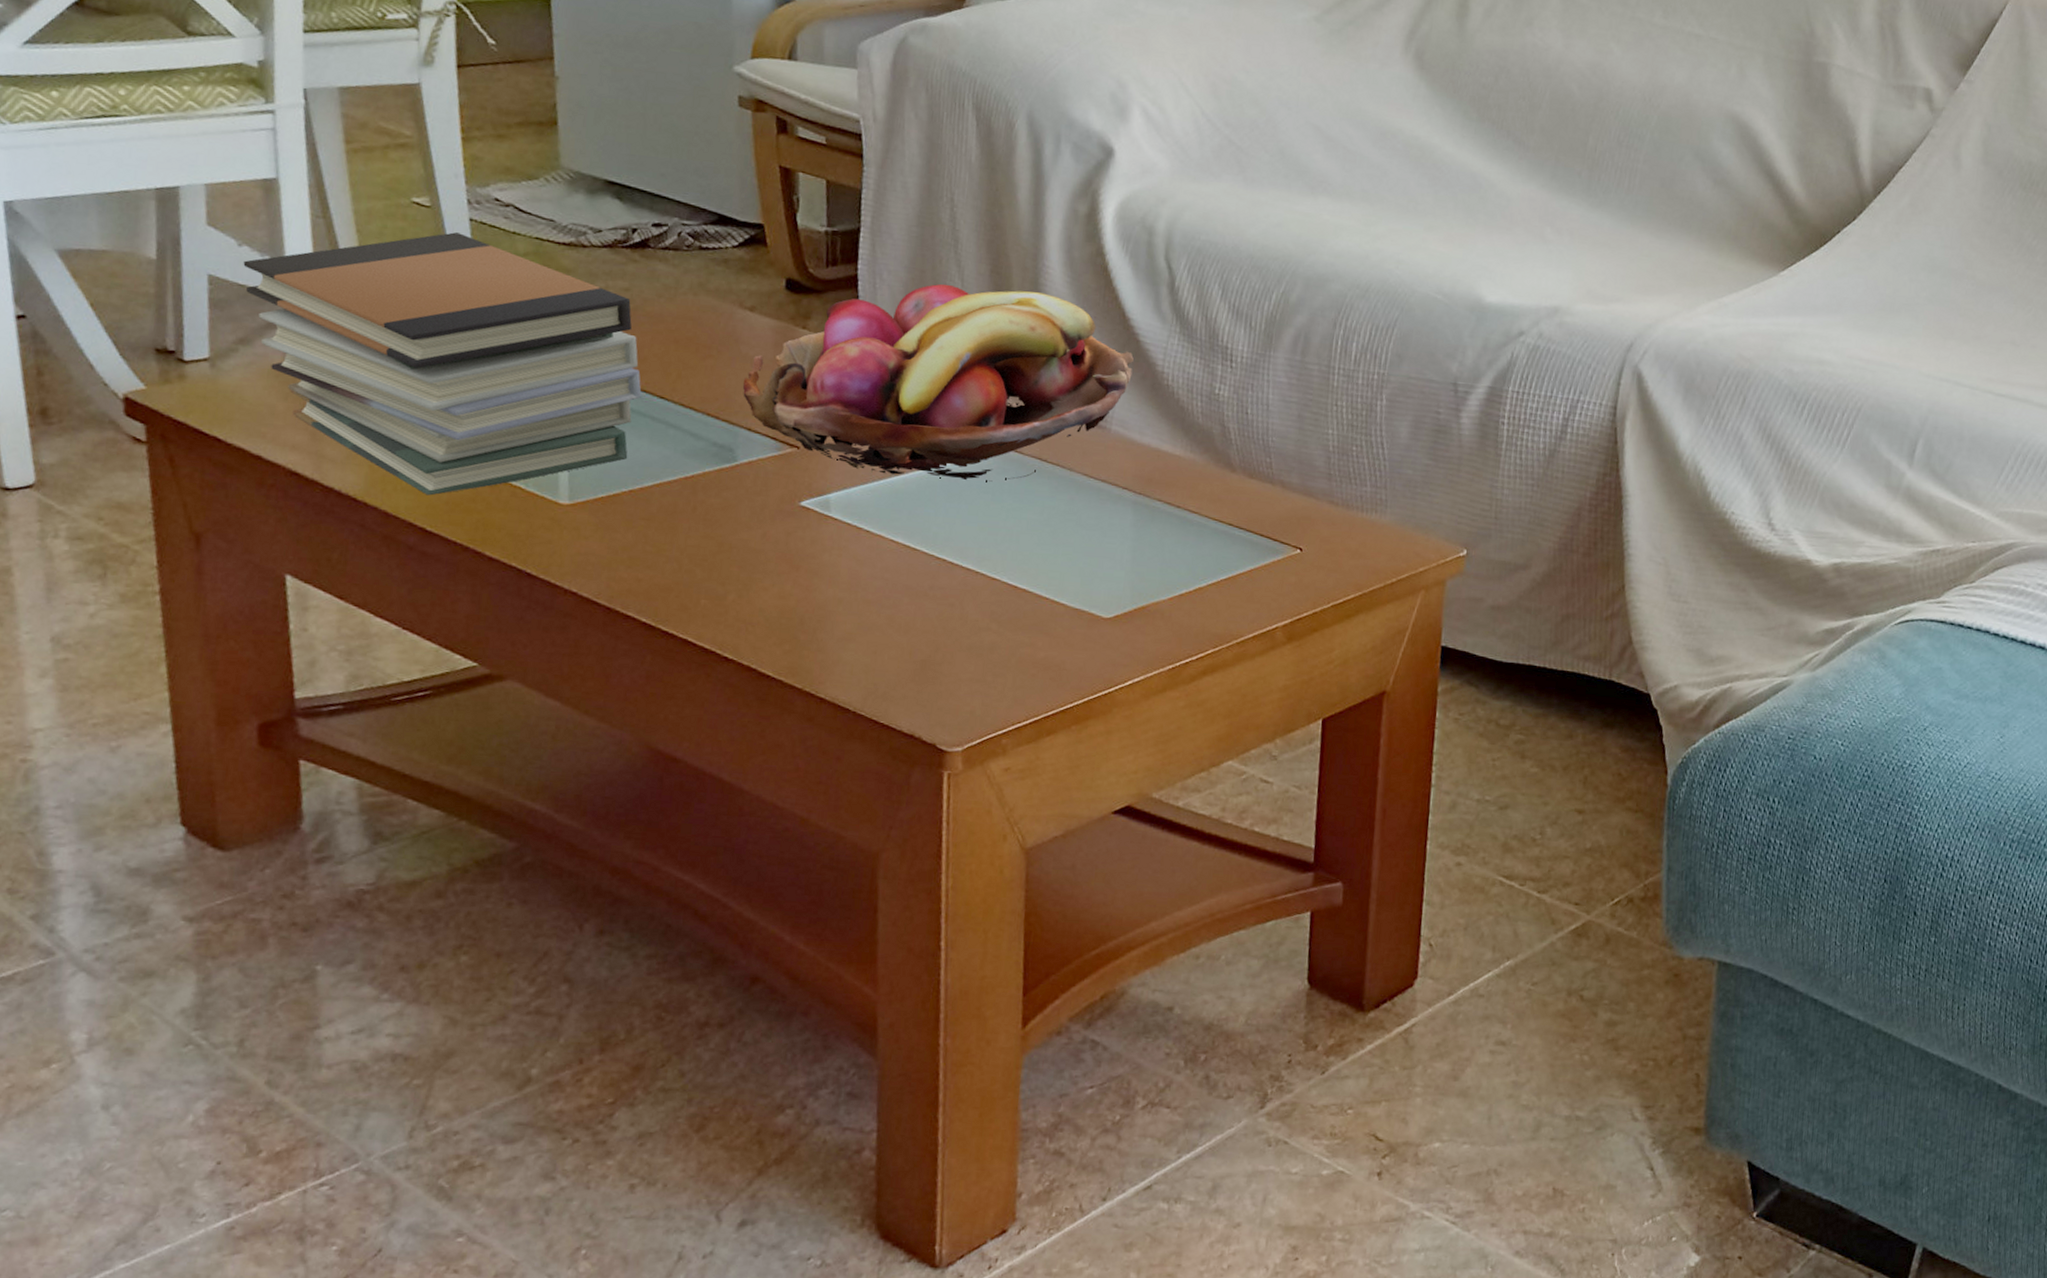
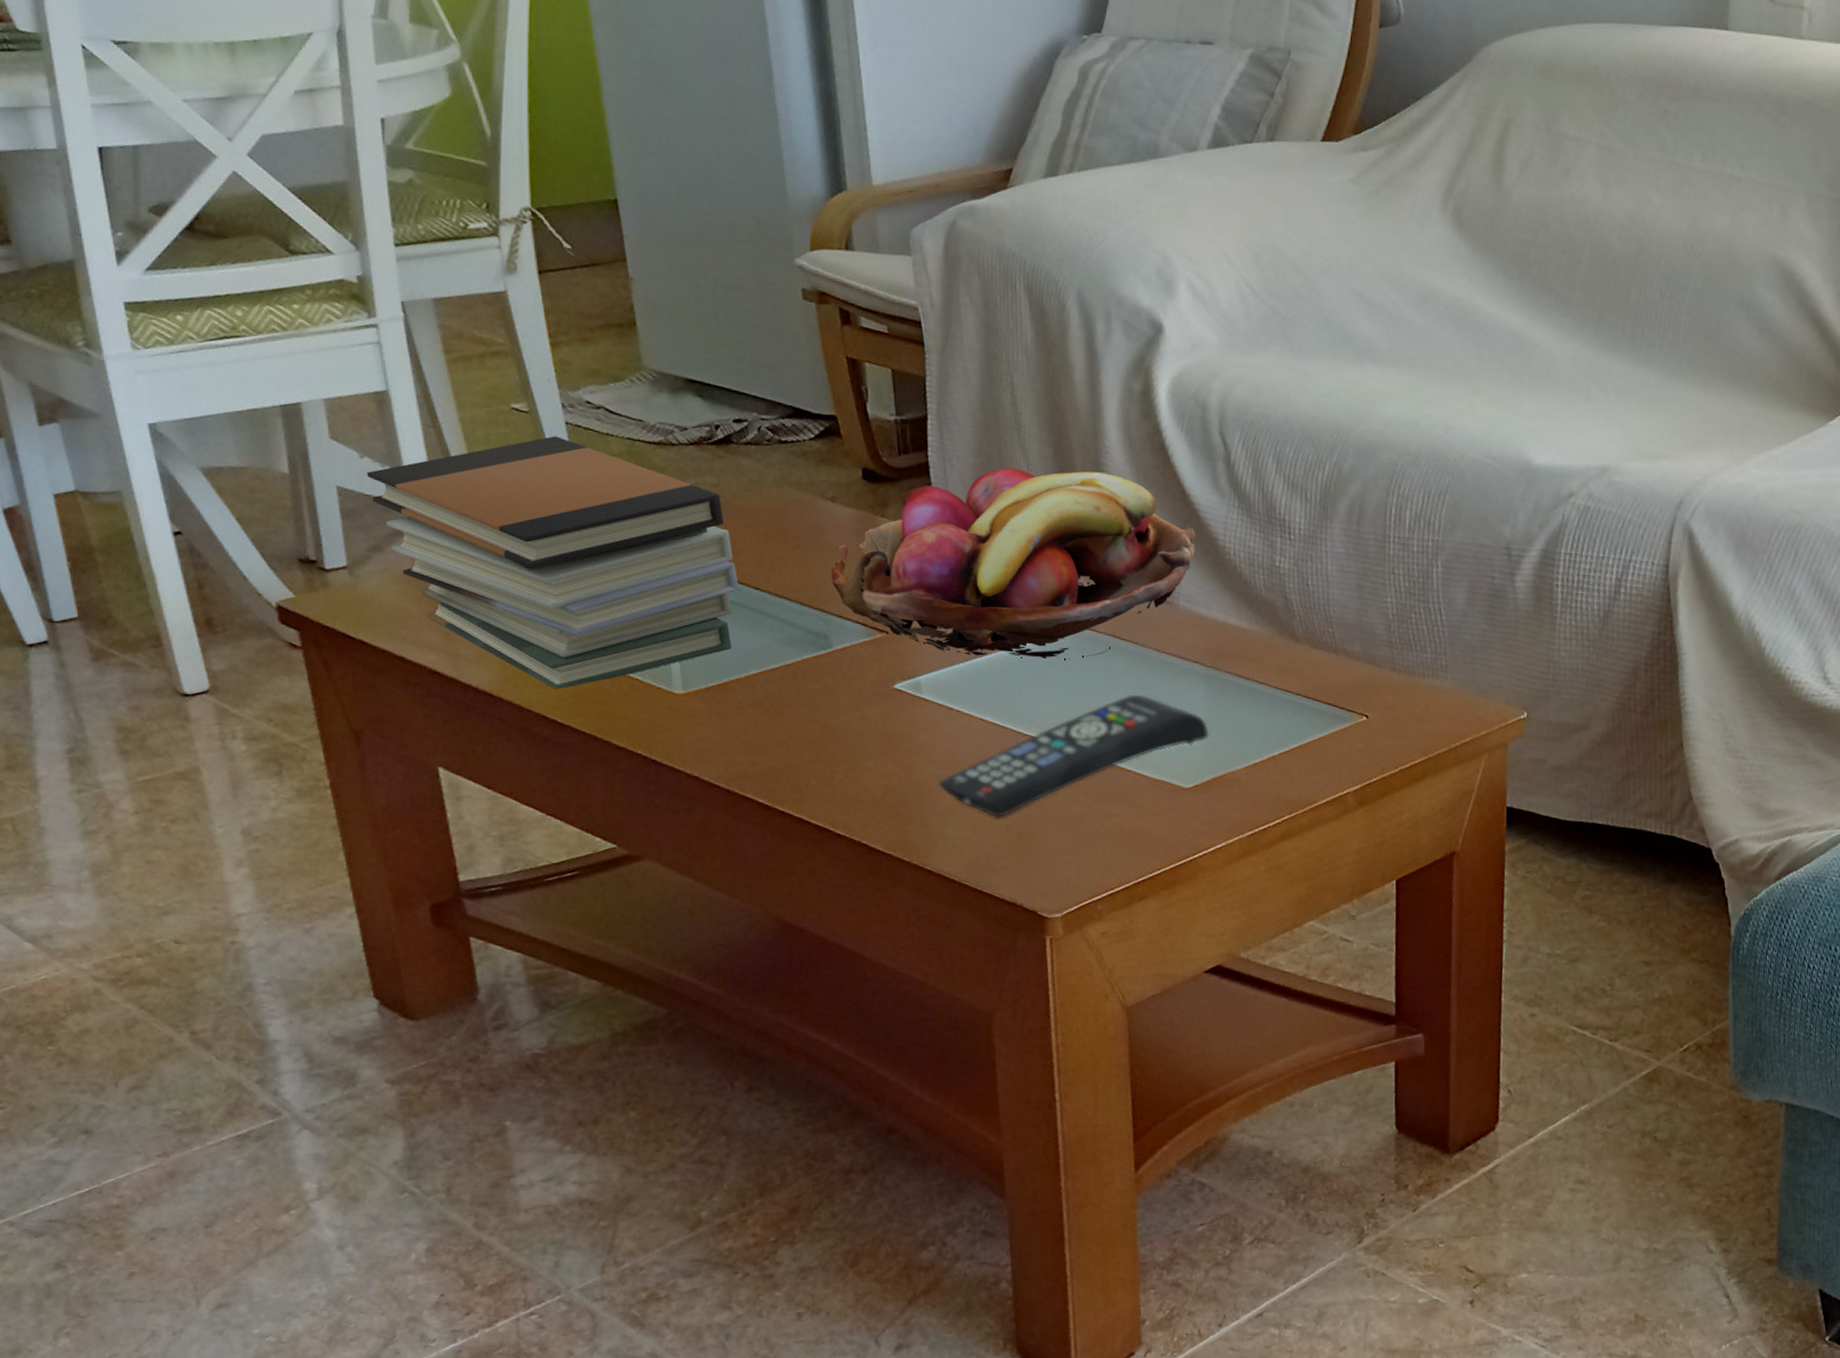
remote control: none [840,519,1135,645] -> present [938,694,1210,818]

